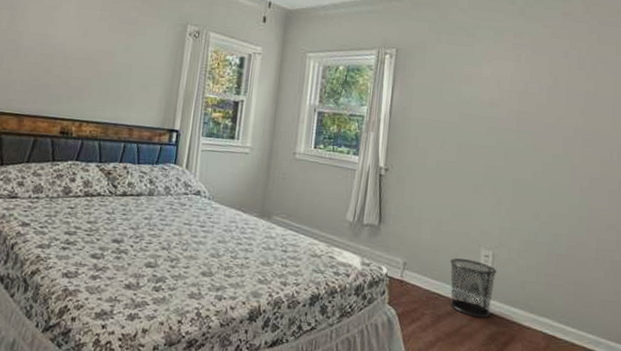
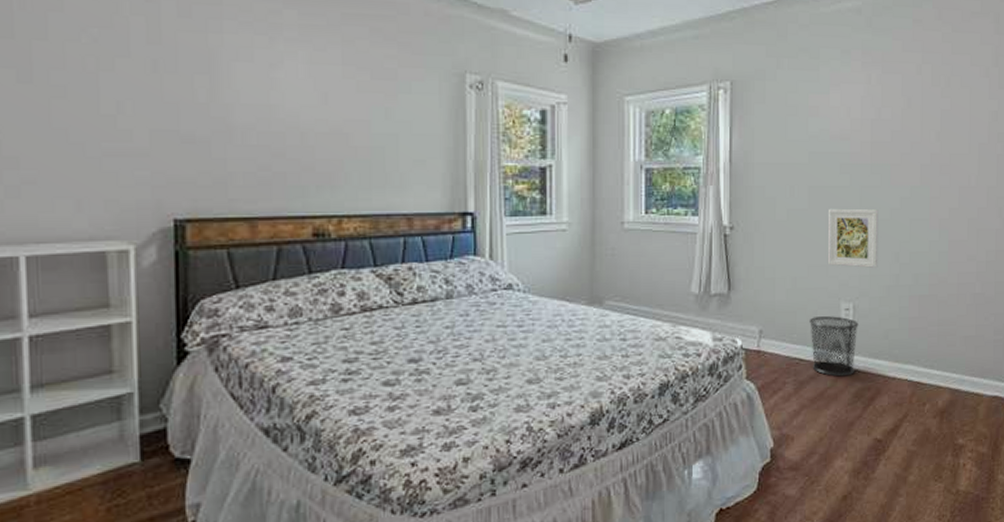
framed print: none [471,164,522,223] -> present [828,208,879,269]

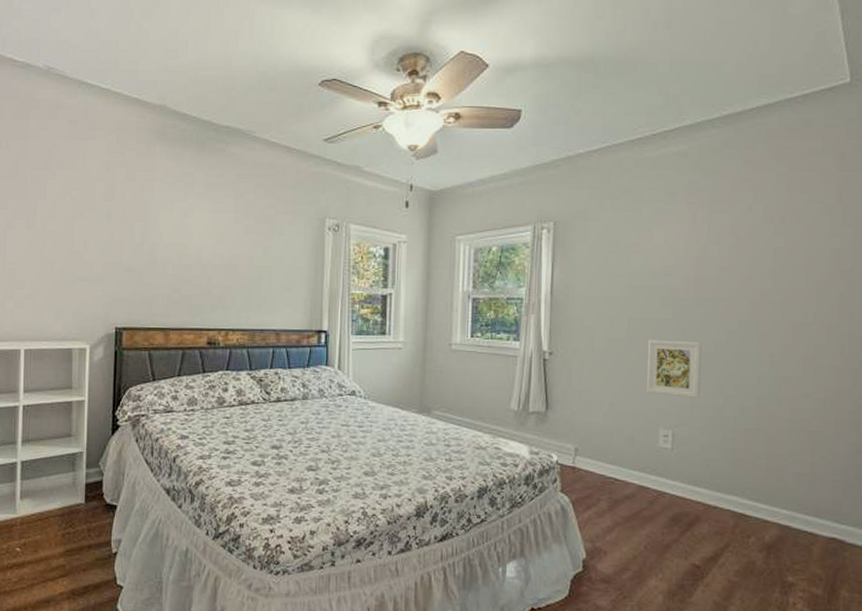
waste bin: present [810,316,859,377] -> none [626,440,678,500]

